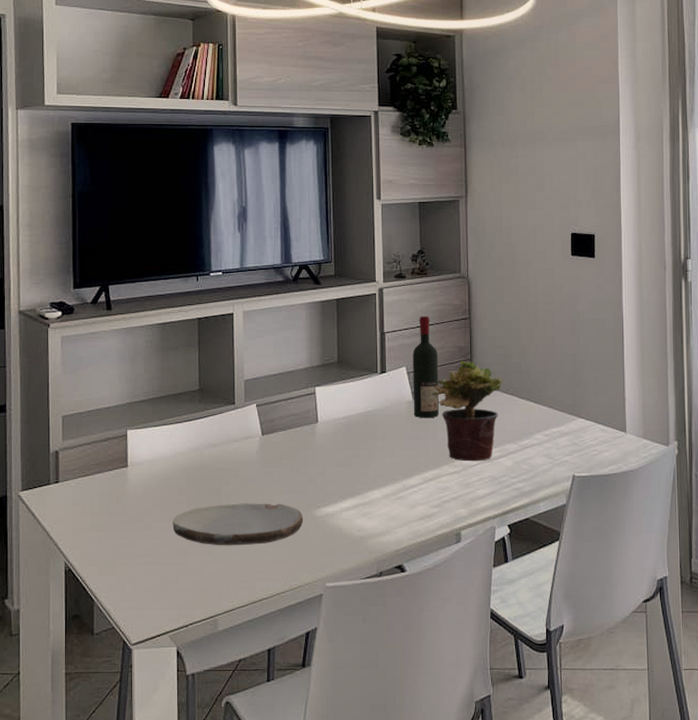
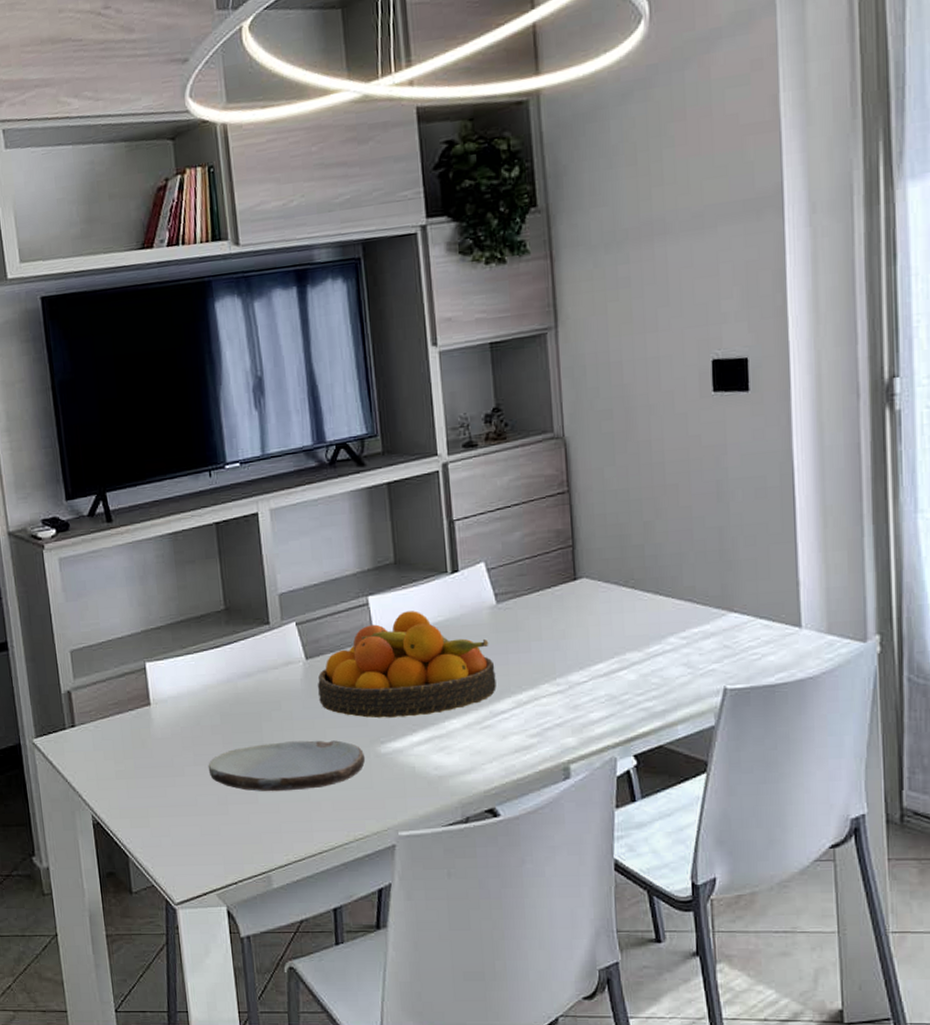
fruit bowl: none [270,401,409,487] -> present [318,611,496,718]
wine bottle: present [413,316,439,419] -> none [493,493,532,627]
potted plant: present [431,360,503,462] -> none [521,548,620,678]

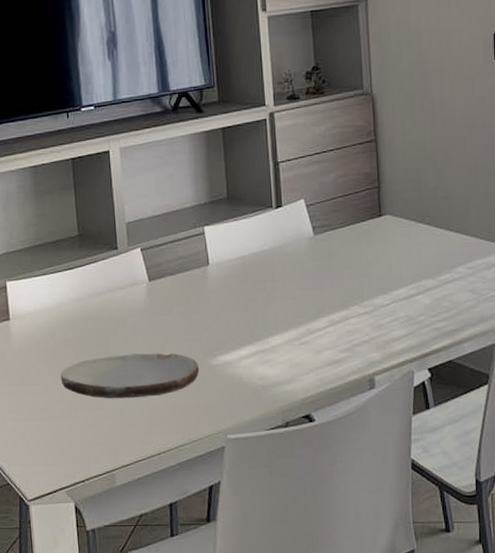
fruit bowl: present [318,611,496,718] -> none [159,240,313,334]

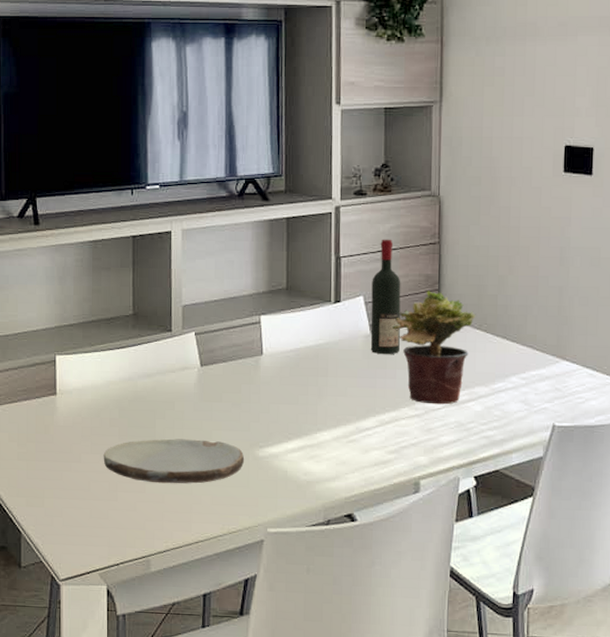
wine bottle: none [311,140,344,256] -> present [370,239,401,355]
potted plant: none [334,188,418,301] -> present [391,291,476,405]

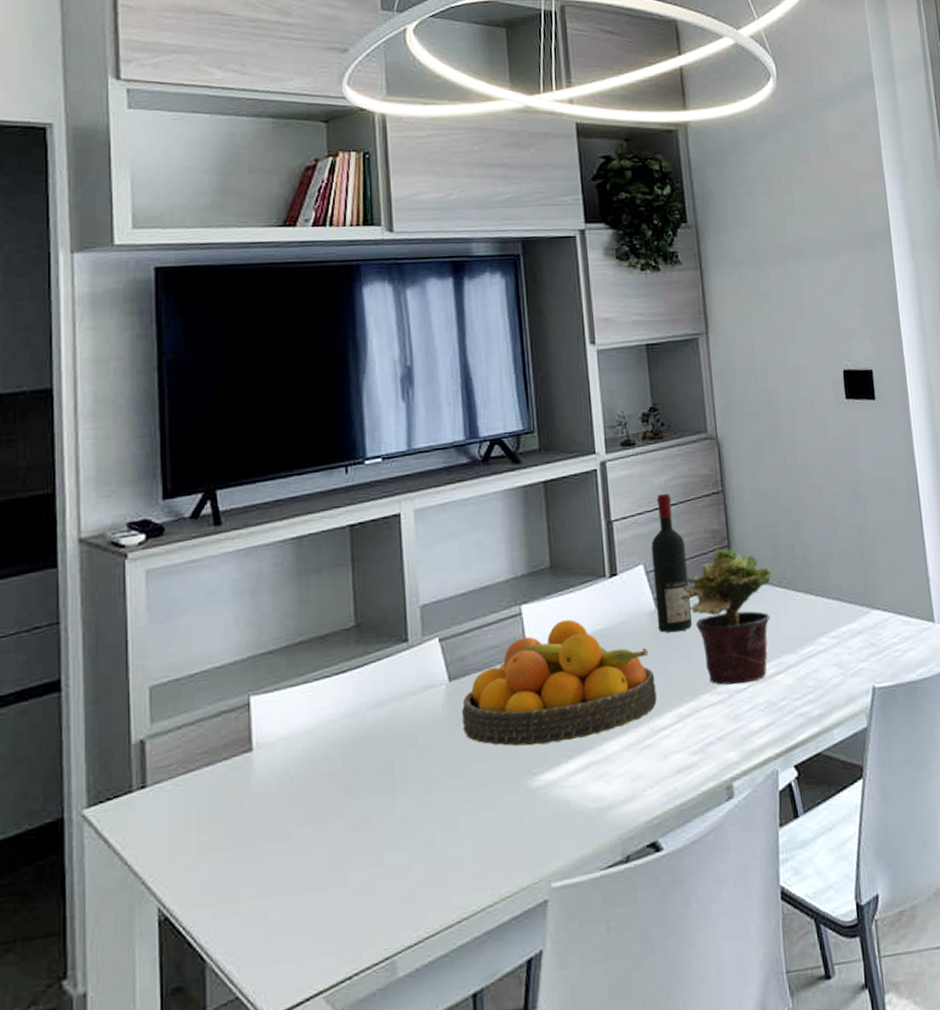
plate: present [103,438,245,484] -> none [322,776,515,852]
fruit bowl: none [209,332,364,426] -> present [462,619,657,747]

